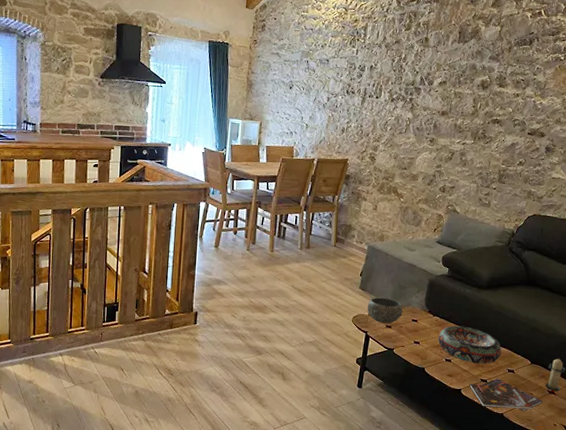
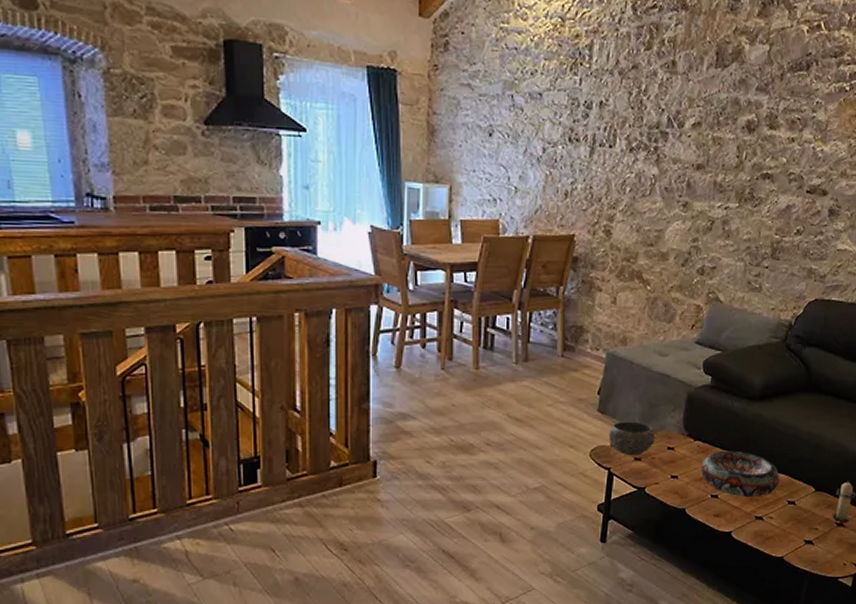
booklet: present [469,378,543,412] -> none [741,513,830,552]

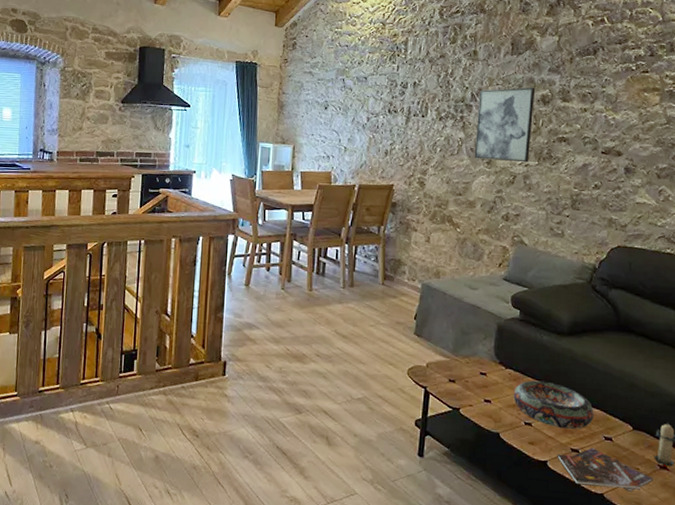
bowl: present [608,421,655,456] -> none [424,345,468,378]
wall art: none [668,110,741,205] -> present [474,87,536,163]
booklet: none [741,513,830,552] -> present [557,447,653,492]

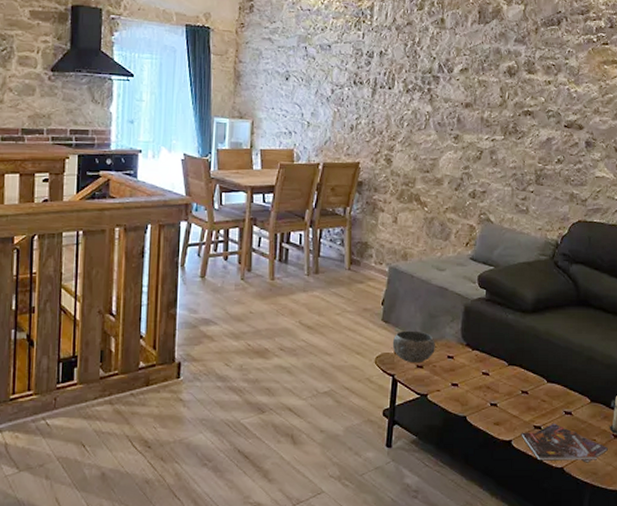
bowl: none [424,345,468,378] -> present [392,330,435,363]
wall art: present [474,87,536,163] -> none [441,58,502,137]
decorative bowl: present [513,380,594,430] -> none [479,360,555,407]

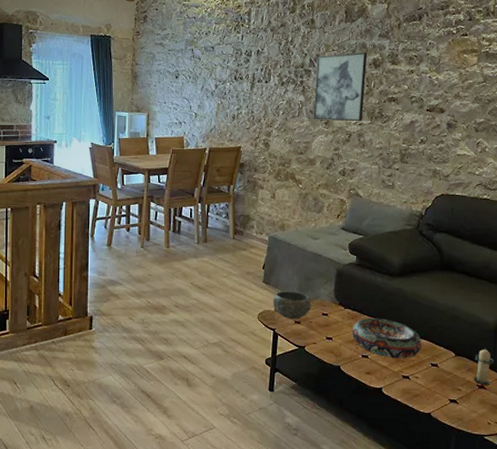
wall art: none [441,58,502,137] -> present [313,52,368,122]
decorative bowl: none [479,360,555,407] -> present [352,317,422,359]
booklet: present [521,423,608,463] -> none [390,373,472,410]

